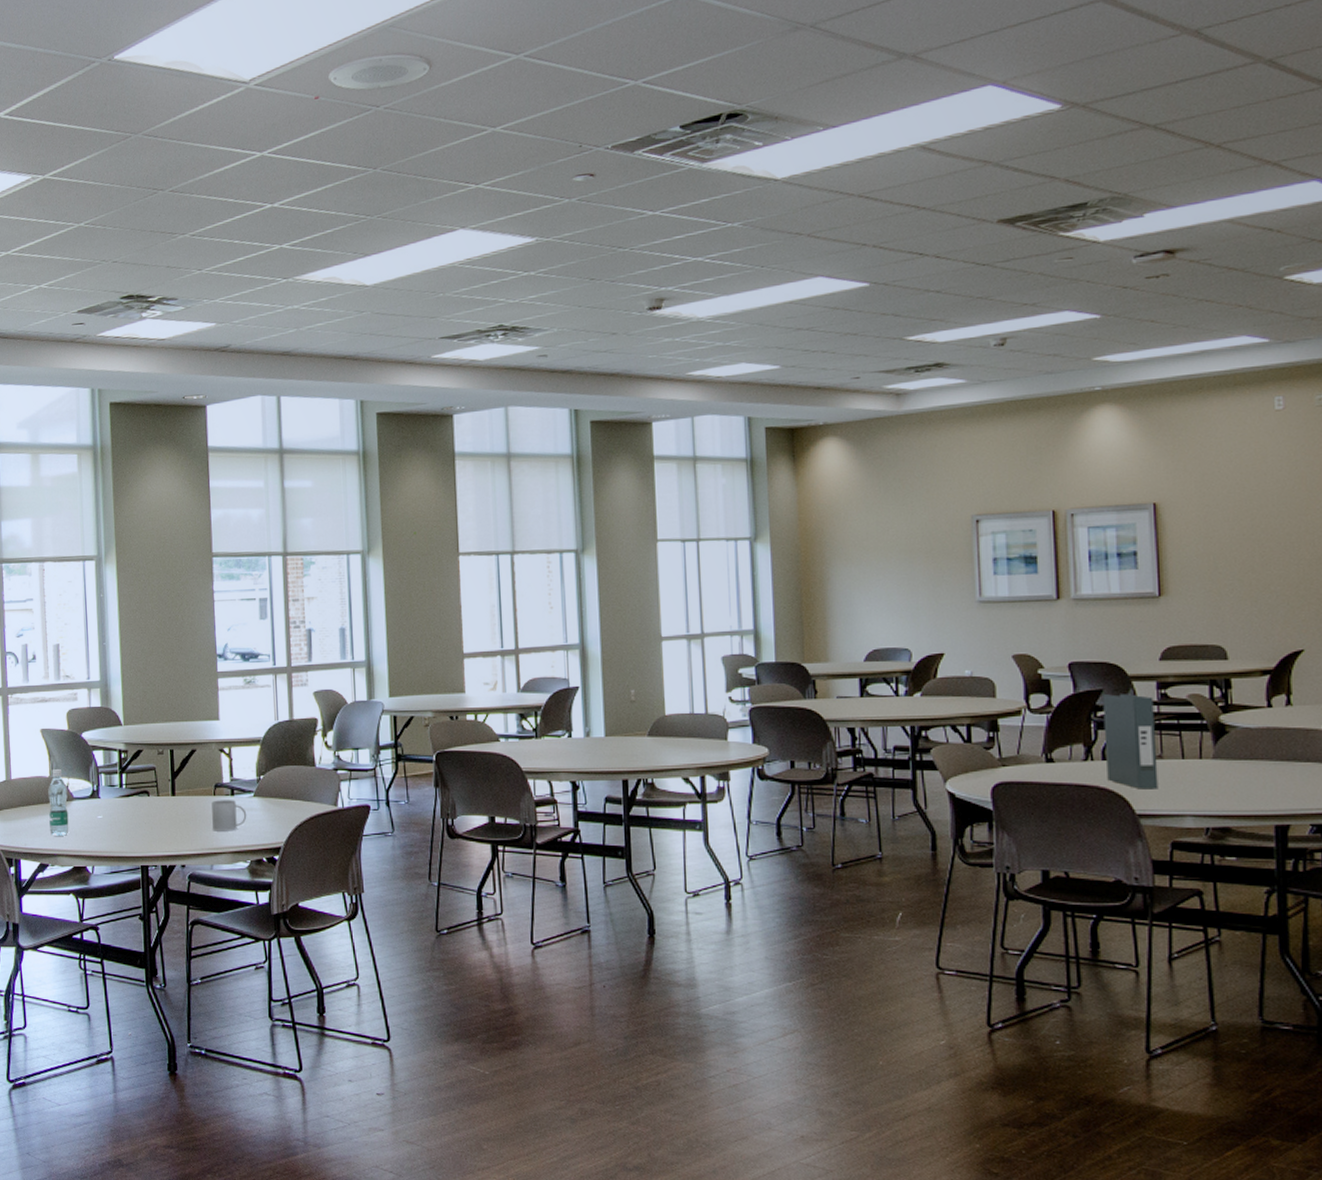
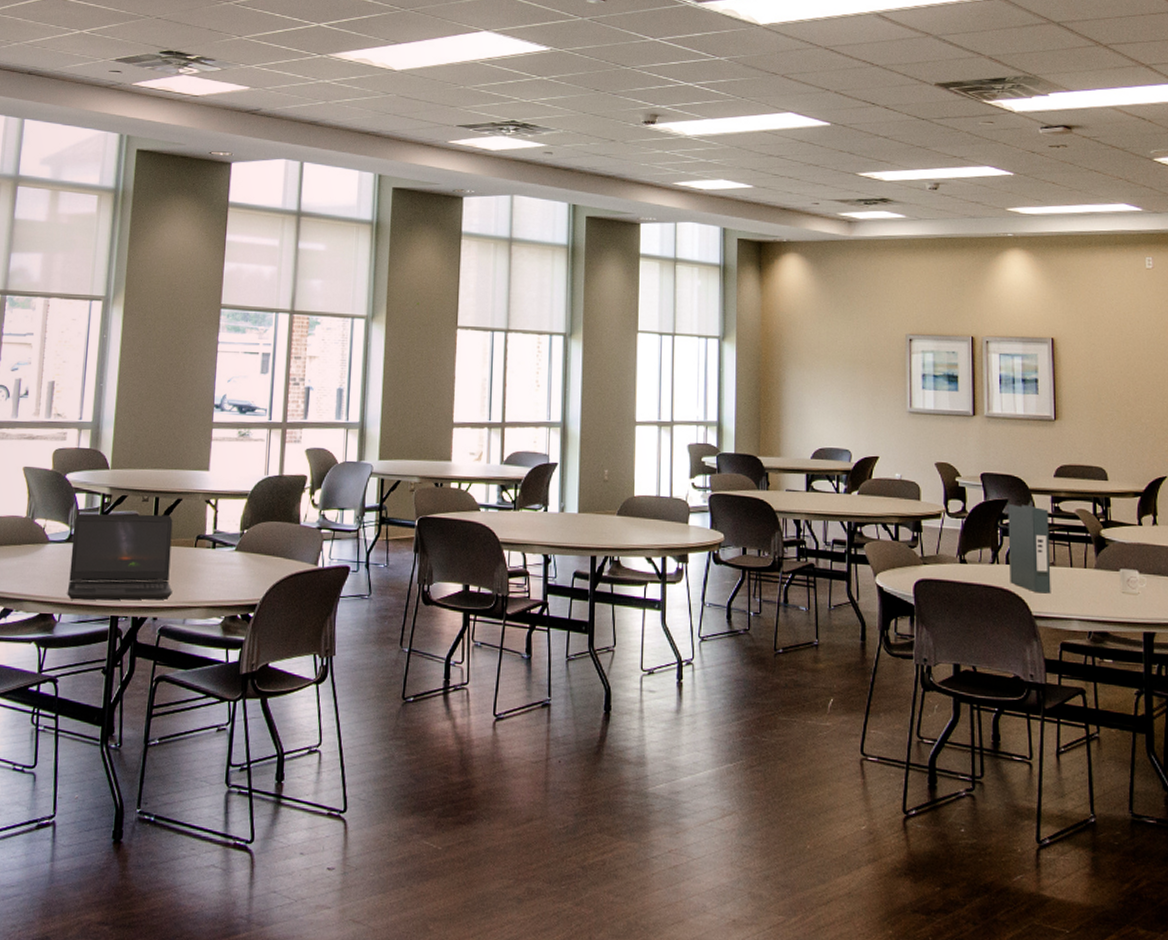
bottle: present [48,769,69,836] -> none [19,510,43,580]
laptop computer: none [95,766,197,852] -> present [67,513,173,601]
mug: present [212,800,247,831] -> none [190,552,226,585]
mug: none [1243,757,1278,785] -> present [1119,569,1147,595]

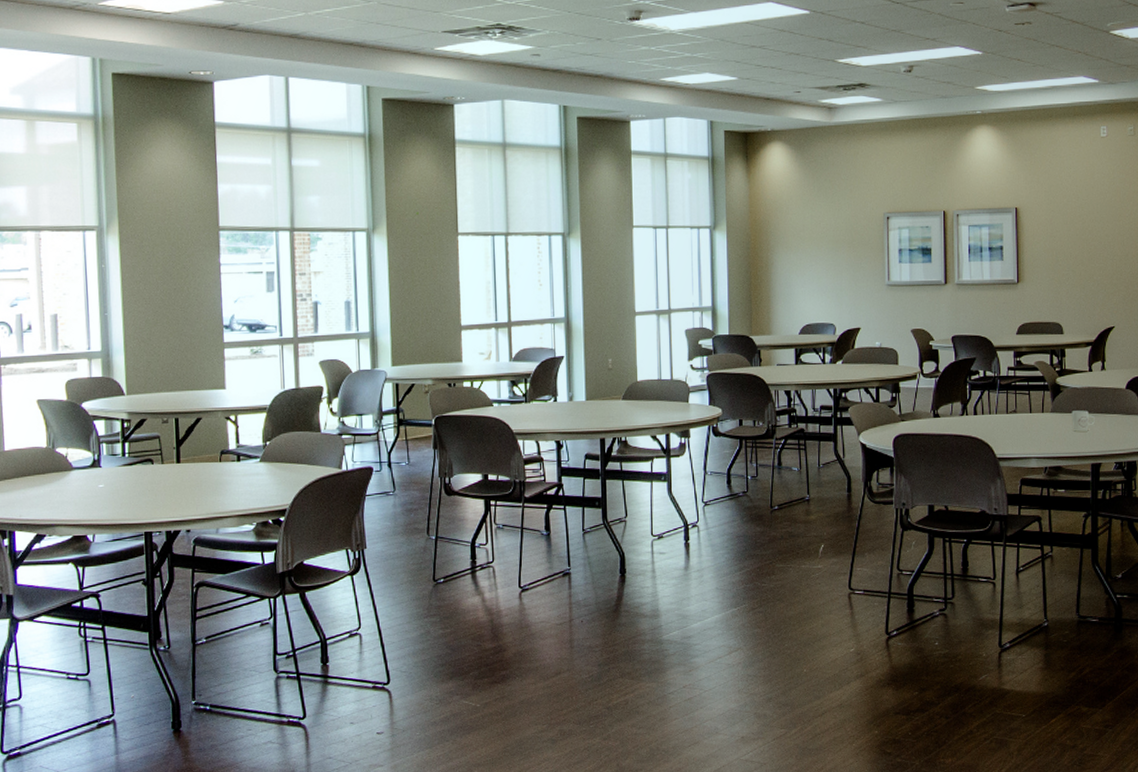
laptop computer: present [67,513,173,601] -> none [96,434,203,521]
binder: present [1008,504,1051,594] -> none [976,361,1013,438]

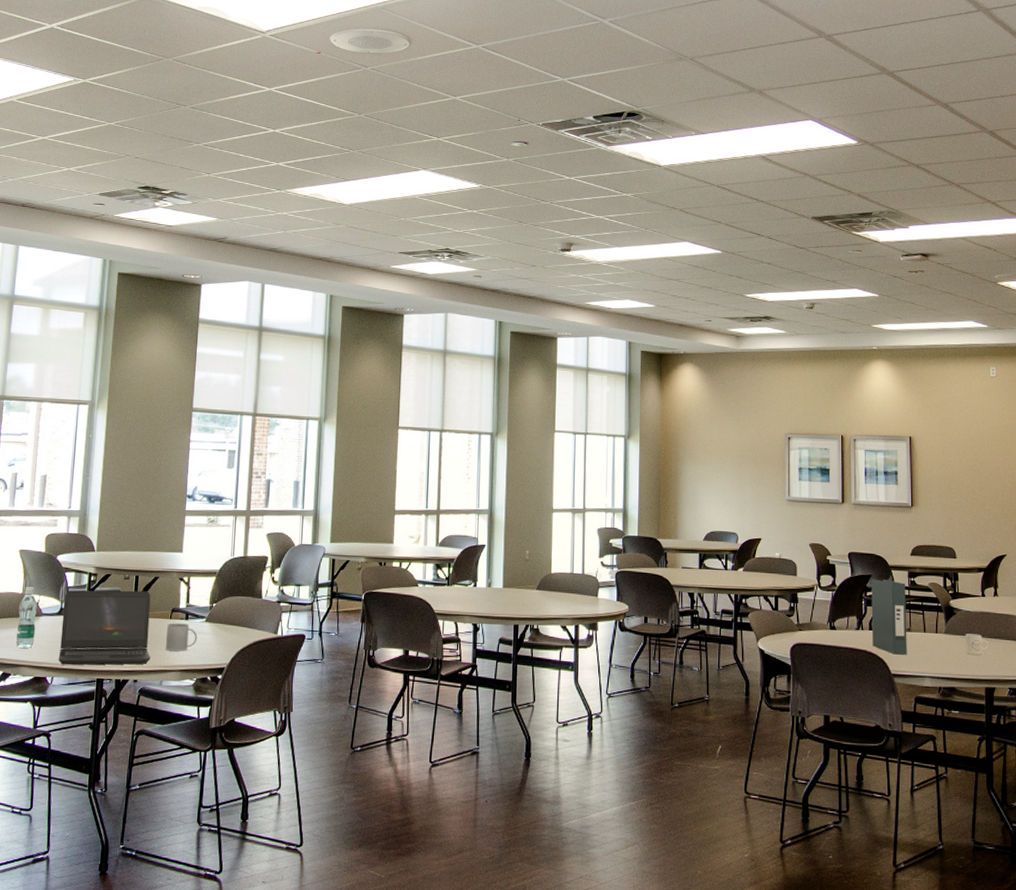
bottle: none [45,440,68,506] -> present [16,587,37,648]
laptop computer: none [96,434,203,521] -> present [58,590,151,666]
mug: none [217,465,253,496] -> present [166,623,198,652]
binder: none [976,361,1013,438] -> present [871,579,907,655]

